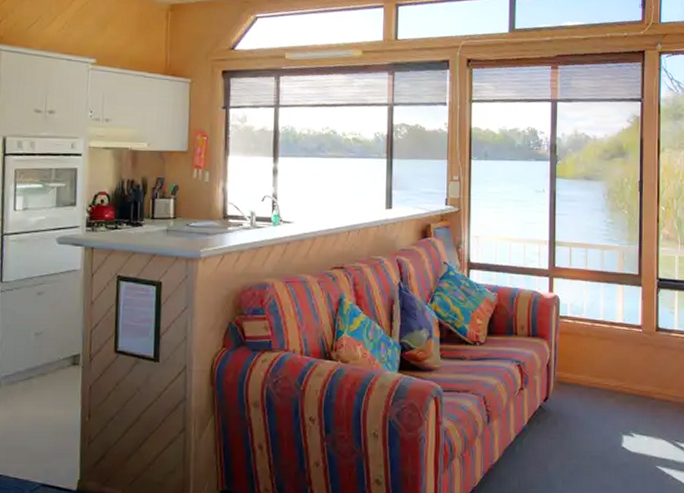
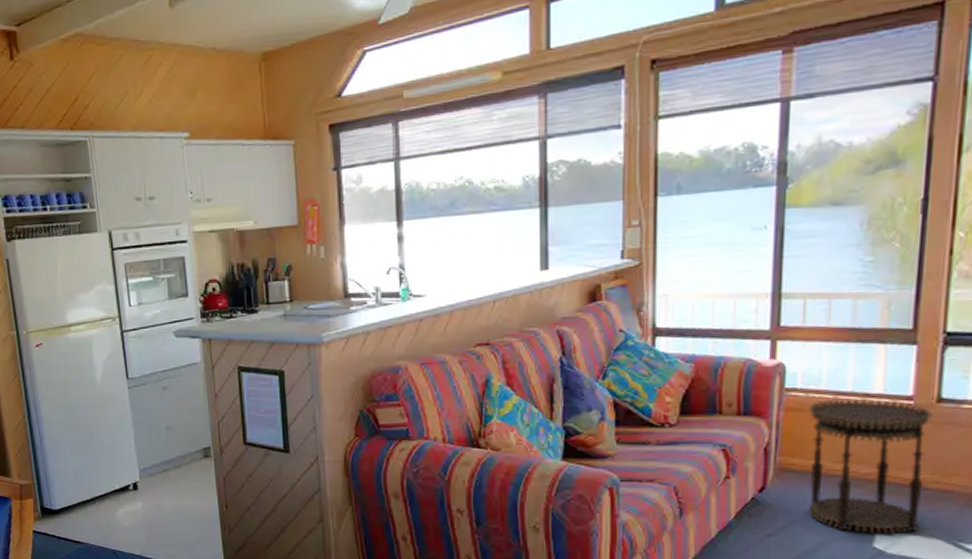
side table: none [575,326,654,436] -> present [808,398,933,534]

